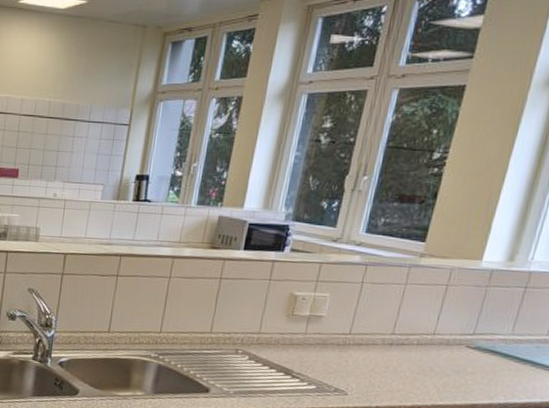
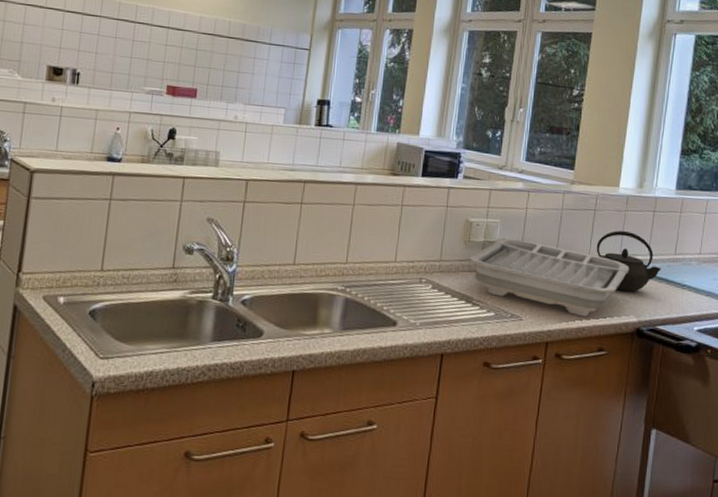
dish rack: none [292,313,485,396] -> present [470,238,630,317]
kettle: none [444,307,527,373] -> present [596,230,662,292]

